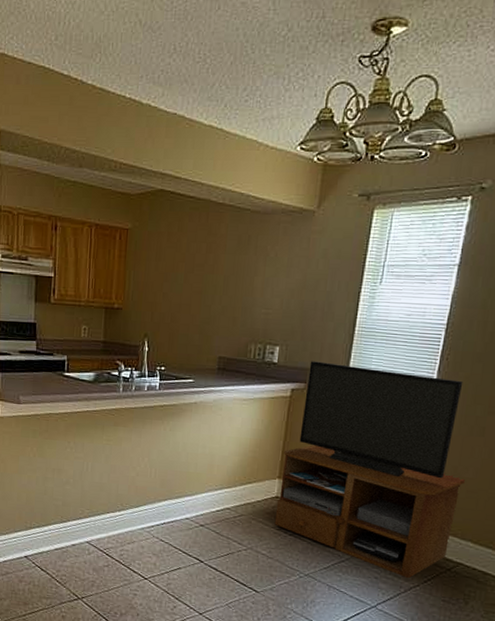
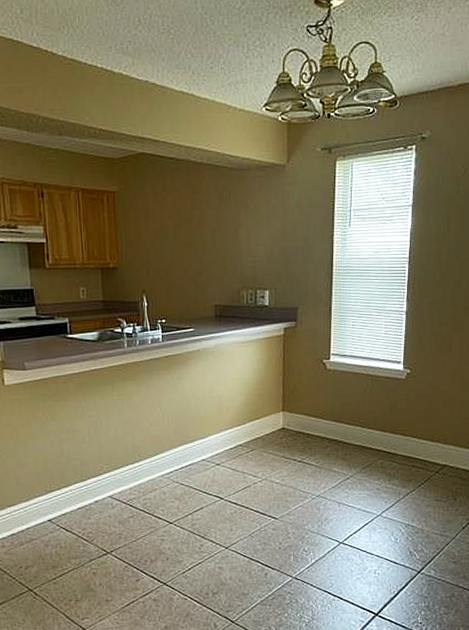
tv stand: present [274,361,465,579] -> none [283,300,440,486]

